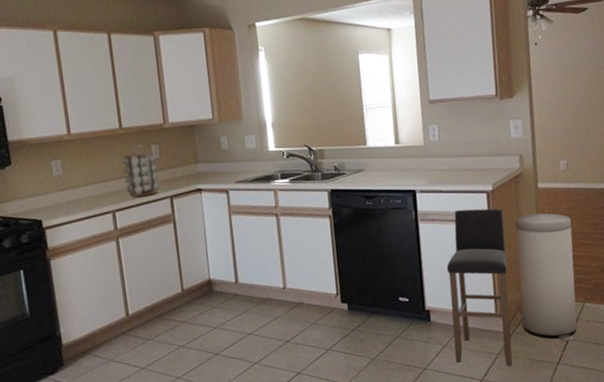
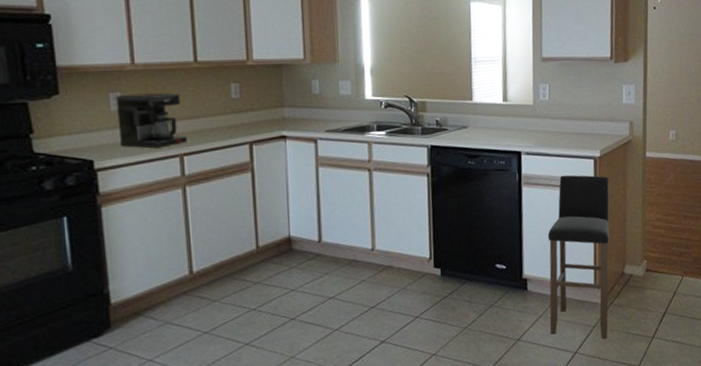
coffee maker: none [57,157,118,208] -> present [116,92,187,149]
spice rack: present [122,145,160,198] -> none [195,82,238,141]
pedal bin: present [515,213,577,342] -> none [620,183,677,315]

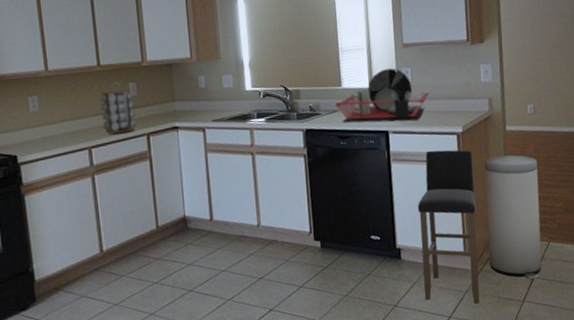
coffee maker: present [116,92,187,149] -> none [34,93,94,144]
spice rack: none [195,82,238,141] -> present [99,82,137,135]
dish rack: none [465,83,569,143] -> present [335,68,431,123]
pedal bin: none [620,183,677,315] -> present [483,155,542,280]

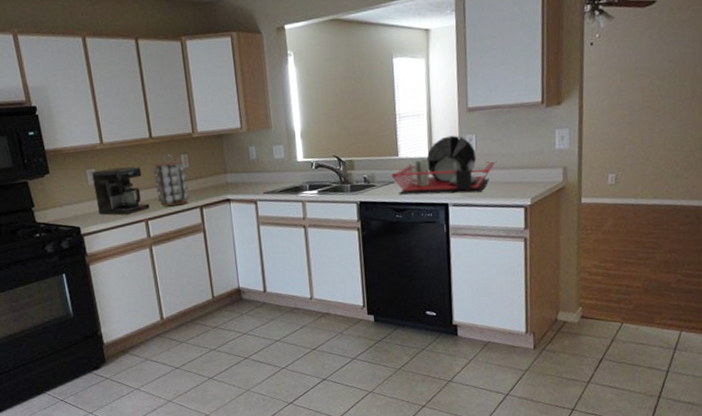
coffee maker: none [34,93,94,144] -> present [92,166,150,216]
bar stool: present [417,150,480,304] -> none [477,224,542,383]
pedal bin: present [483,155,542,280] -> none [553,229,616,361]

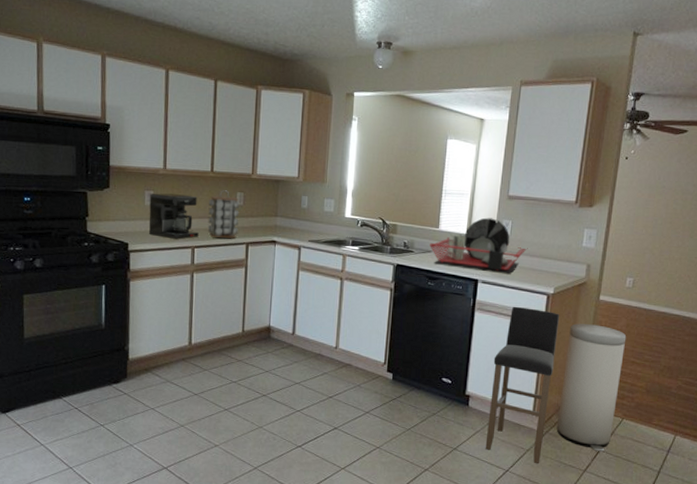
bar stool: none [477,224,542,383] -> present [485,306,560,463]
pedal bin: none [553,229,616,361] -> present [556,323,627,453]

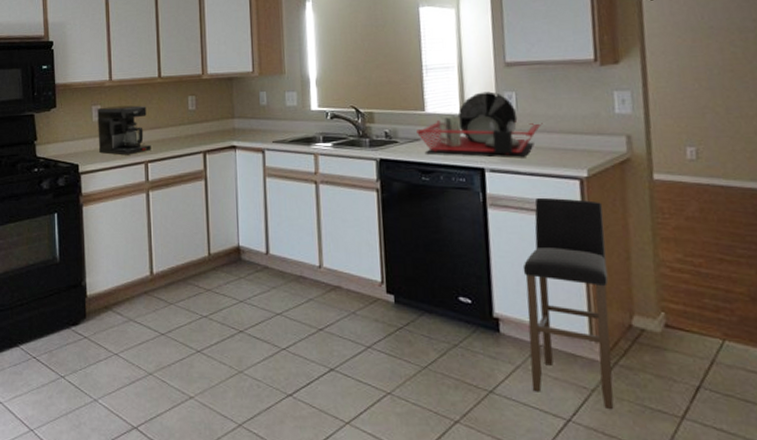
spice rack: present [207,190,240,239] -> none [159,95,194,150]
pedal bin: present [556,323,627,453] -> none [619,213,713,390]

